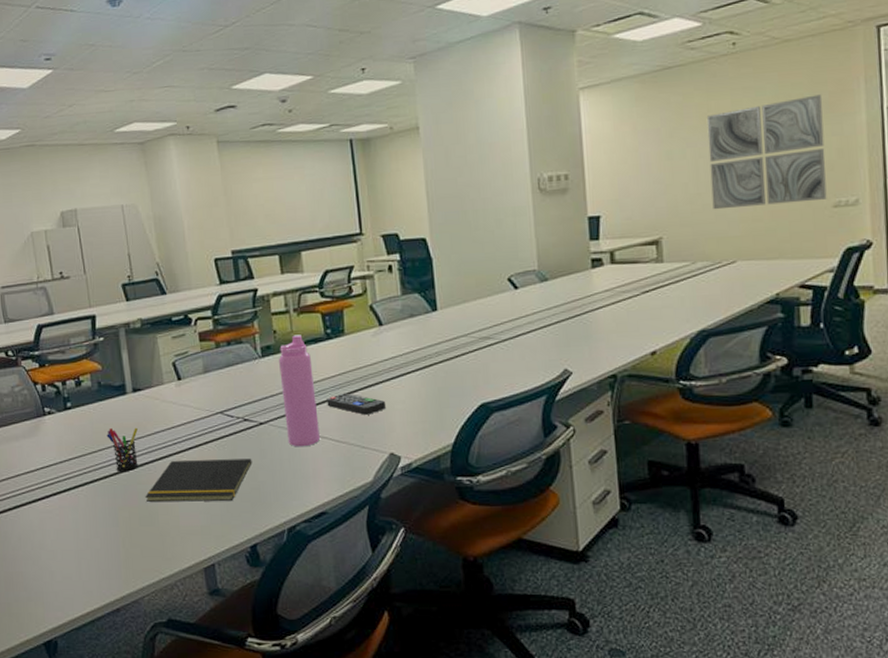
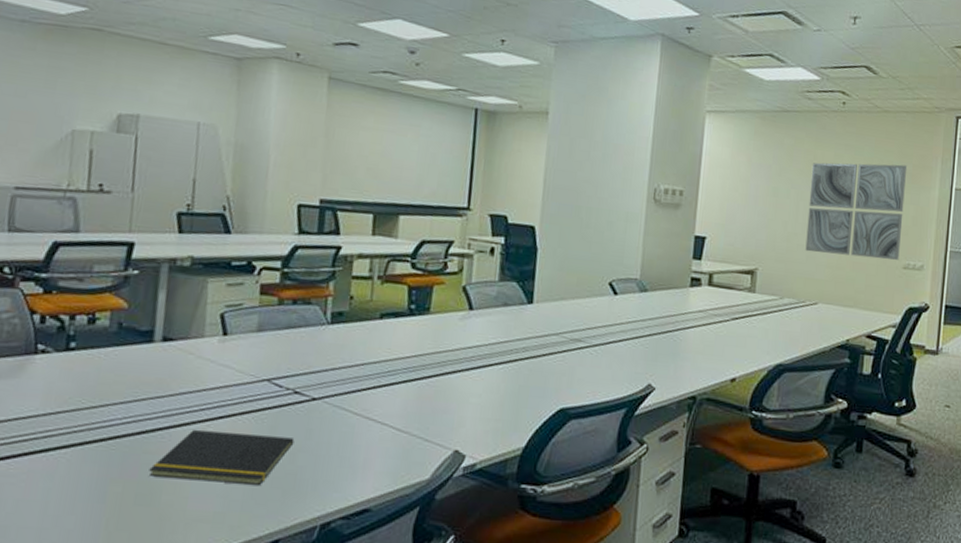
pen holder: present [106,427,138,472] -> none [115,381,158,437]
water bottle: present [279,334,320,447] -> none [341,304,388,432]
remote control: present [327,393,387,415] -> none [395,377,461,405]

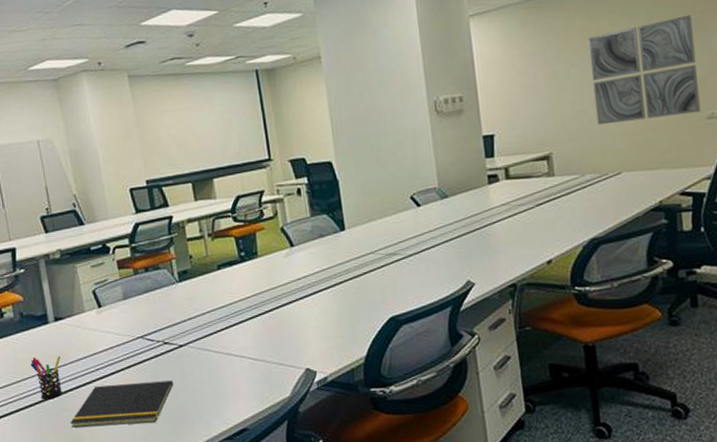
pen holder: none [115,381,158,437] -> present [30,355,63,400]

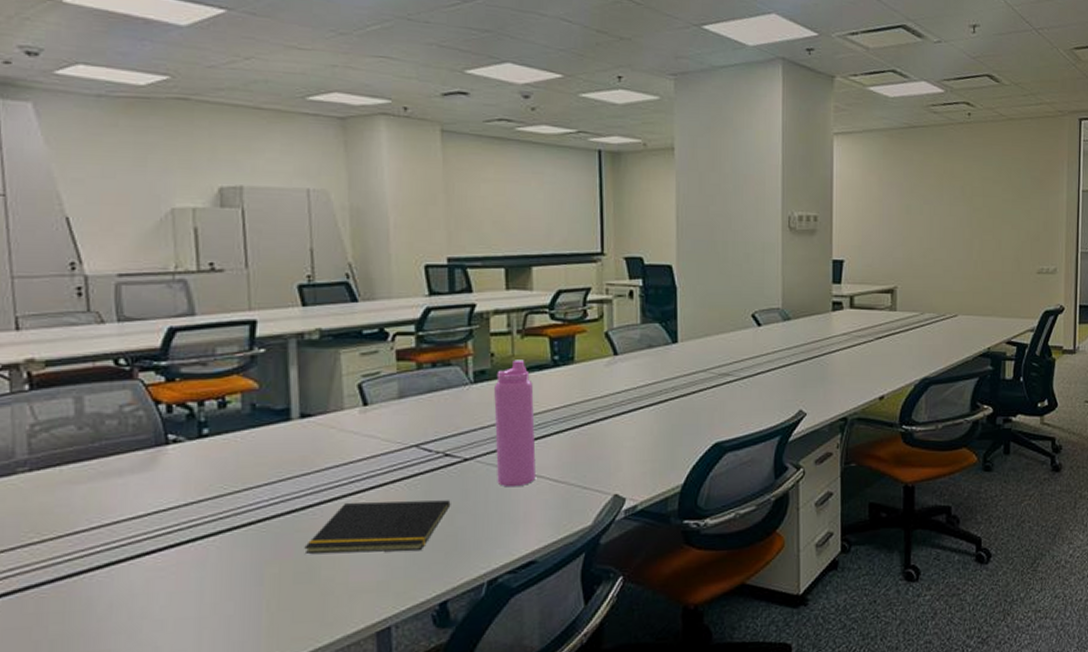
pen holder: present [30,355,63,400] -> none [257,461,302,517]
water bottle: none [196,258,238,367] -> present [494,359,536,487]
wall art: present [587,15,701,125] -> none [942,171,1035,267]

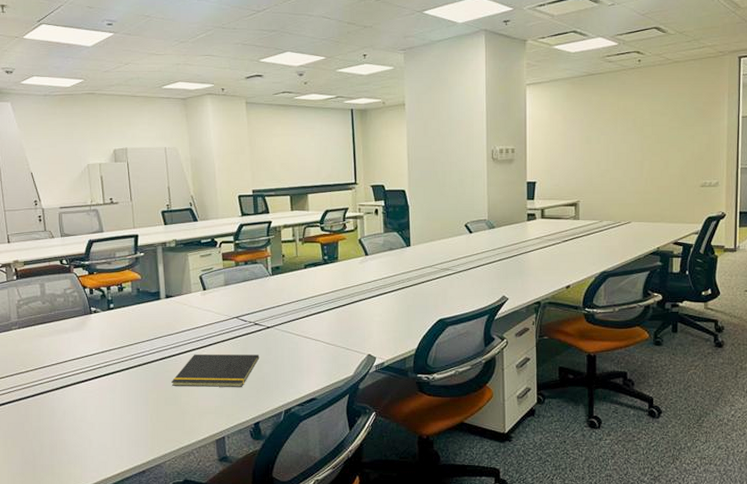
water bottle: present [494,359,536,487] -> none [285,259,314,347]

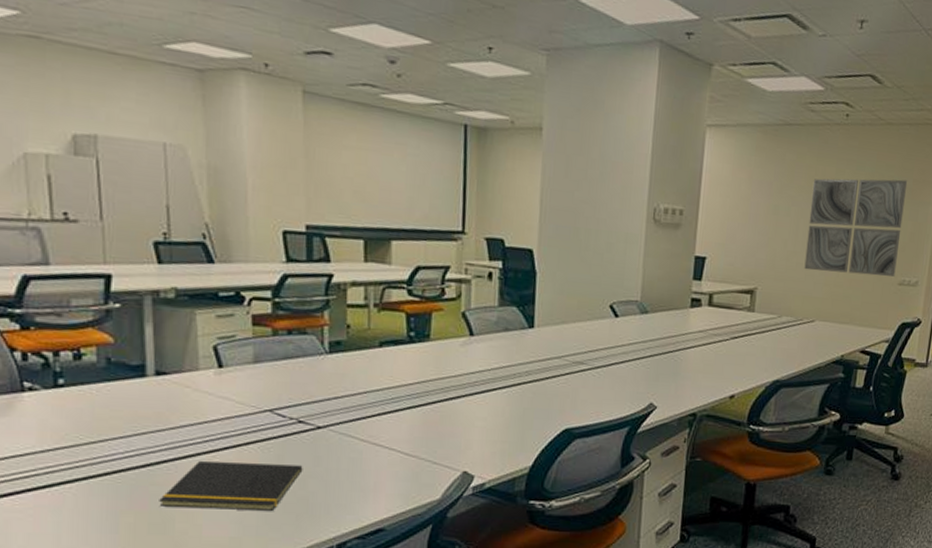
wall art: none [617,103,698,183] -> present [804,178,908,277]

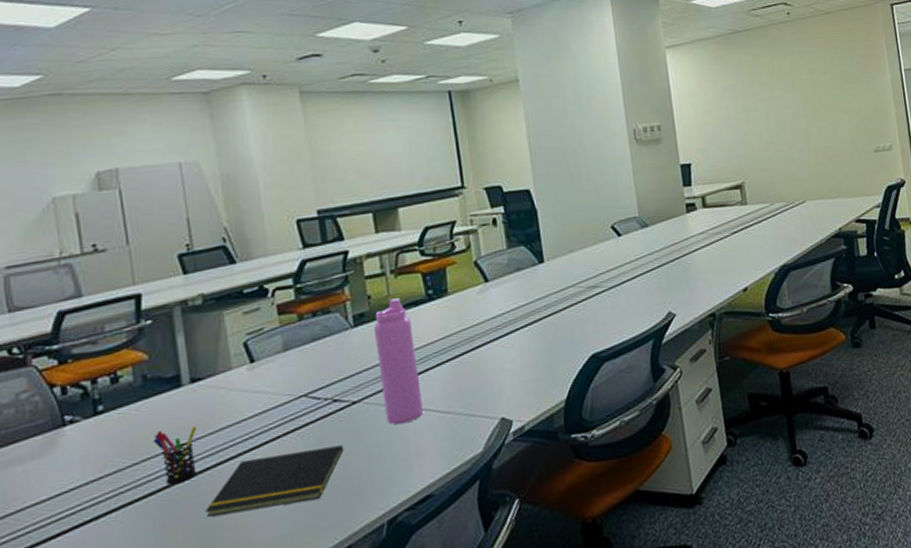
pen holder: none [112,416,157,470] -> present [153,426,197,485]
water bottle: none [348,333,389,458] -> present [374,298,423,425]
wall art: present [804,178,908,277] -> none [772,58,869,156]

